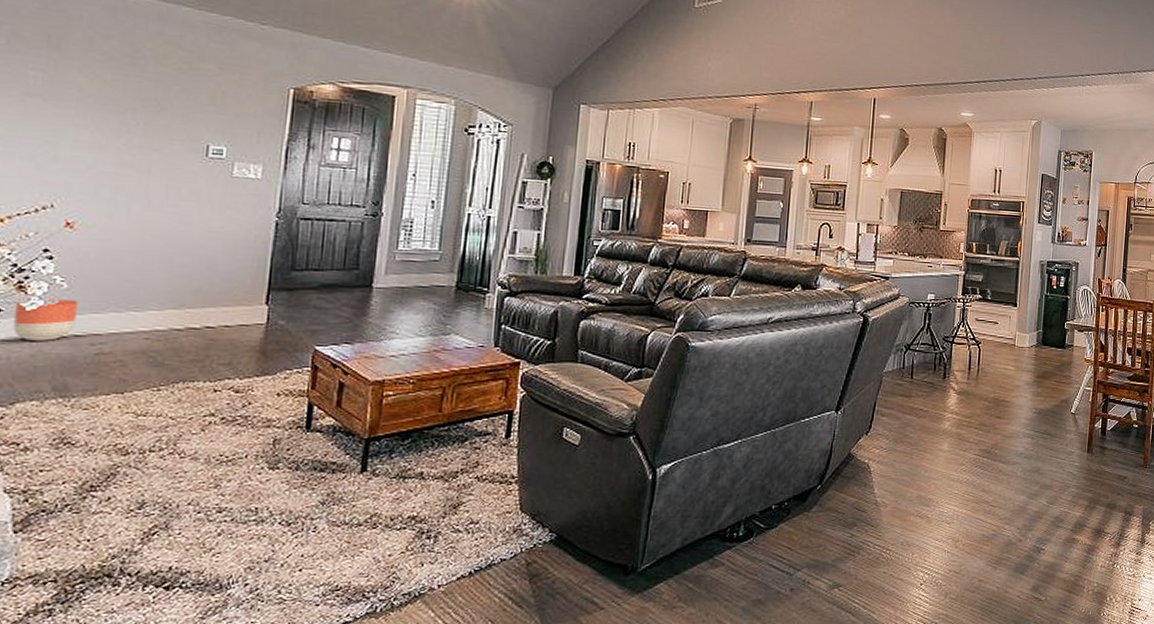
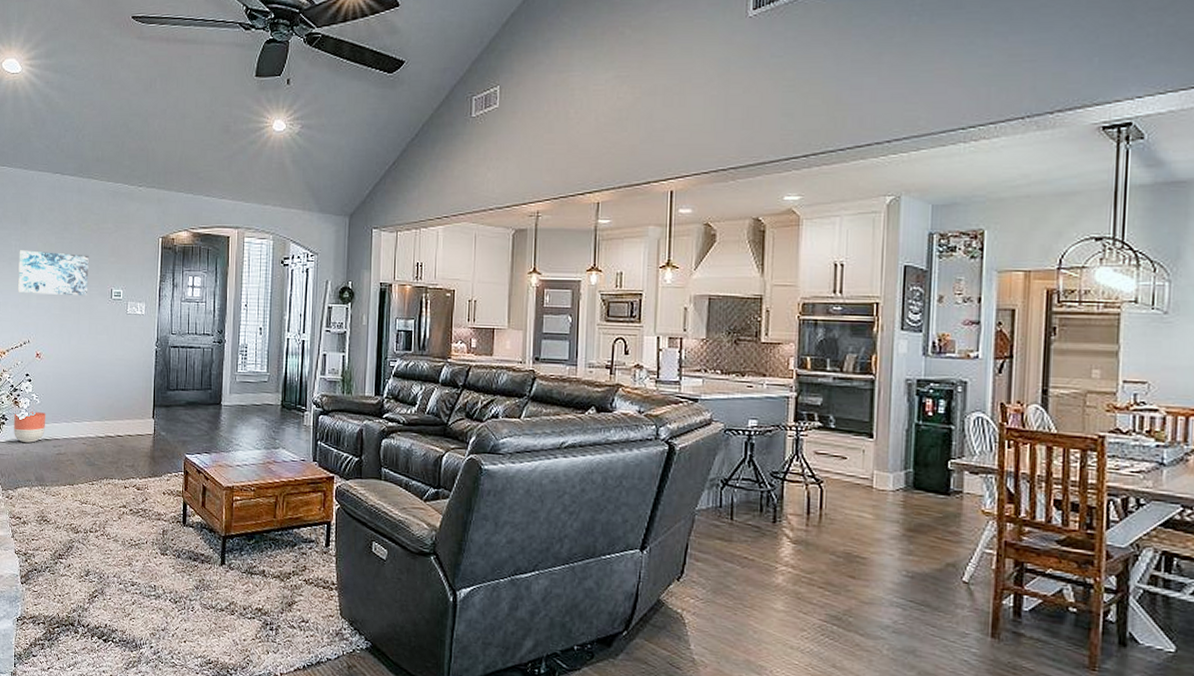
wall art: none [36,84,172,151] -> present [18,250,89,296]

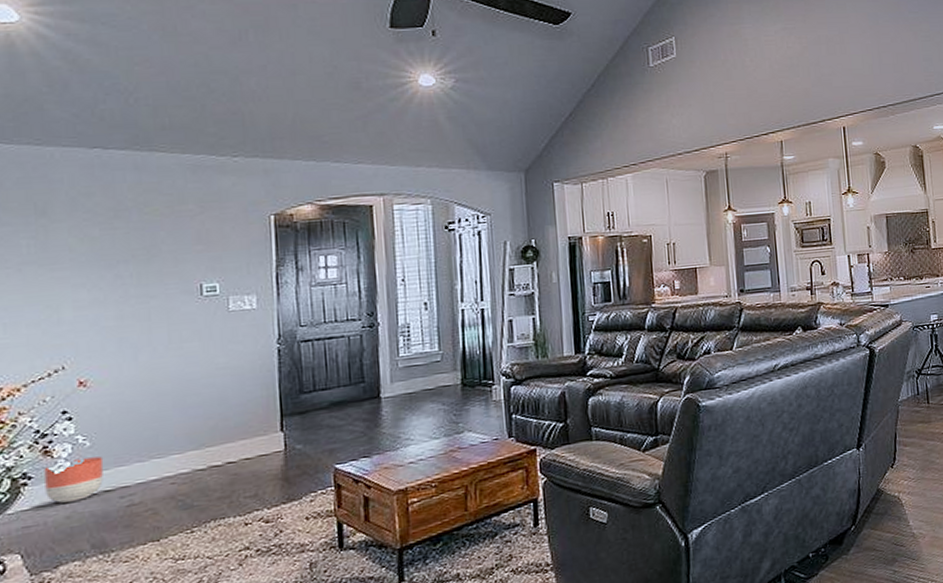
wall art: present [18,250,89,296] -> none [35,246,162,306]

